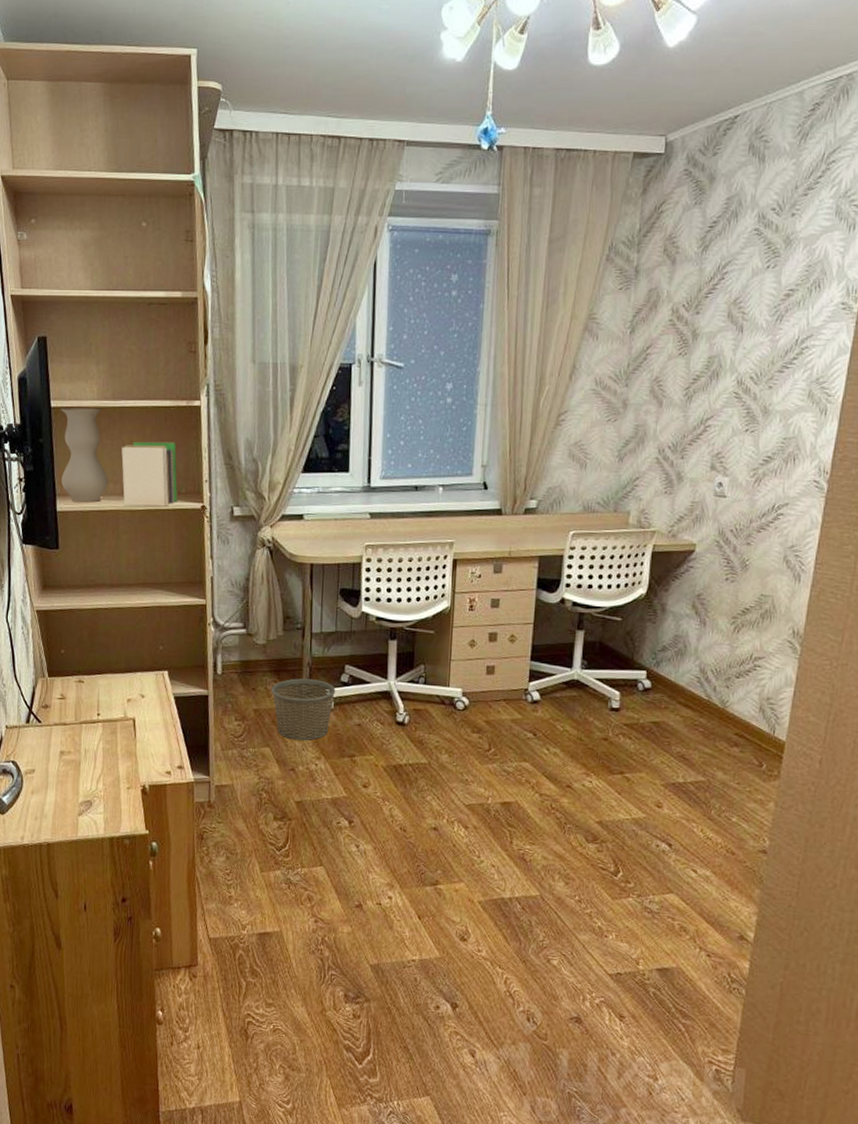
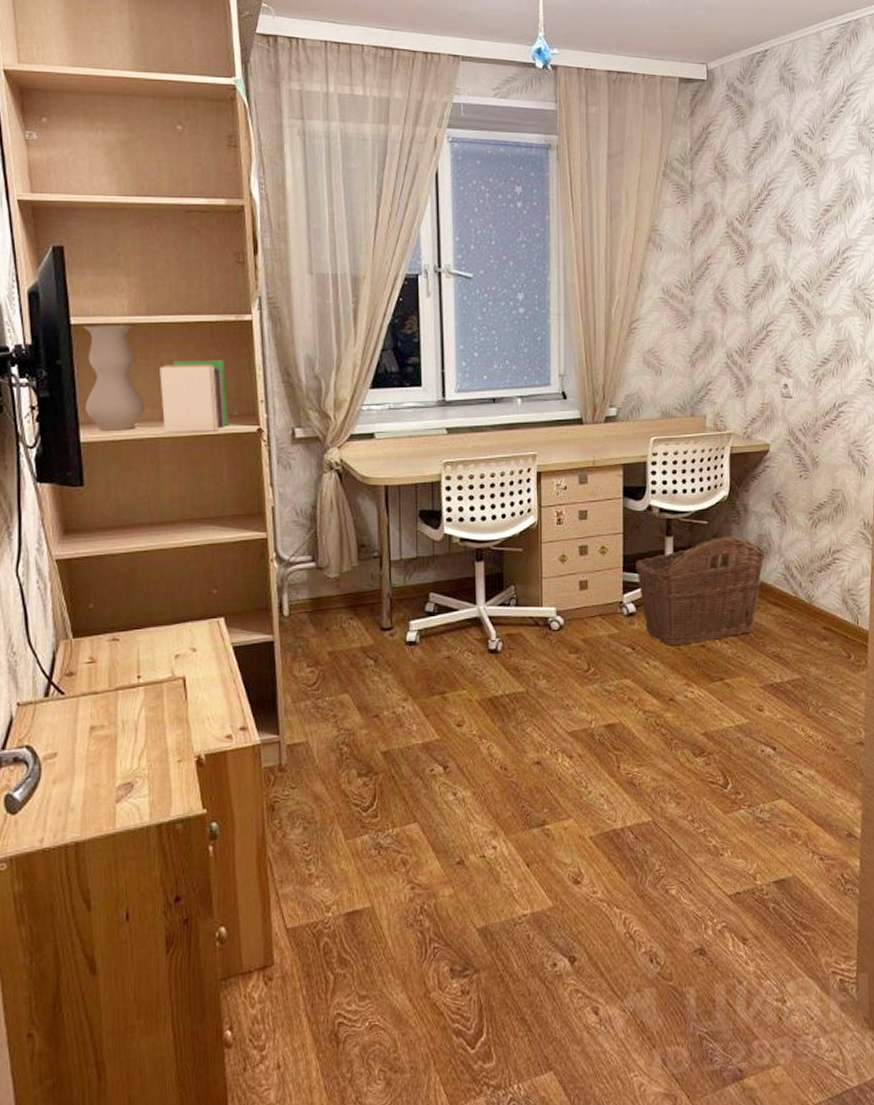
basket: present [271,678,336,740] -> none [347,612,421,681]
wicker basket: none [544,634,680,736] -> present [636,536,766,646]

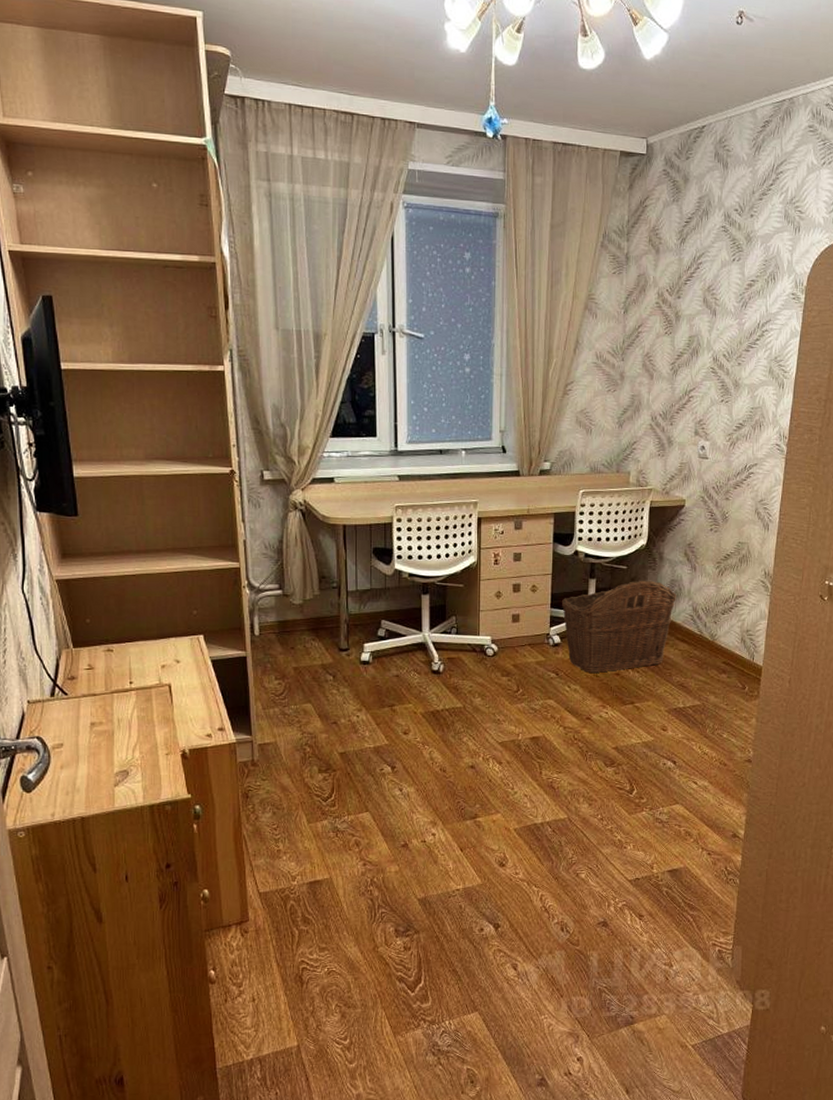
vase: present [82,323,144,431] -> none [71,369,129,468]
books: present [160,360,228,433] -> none [142,405,204,472]

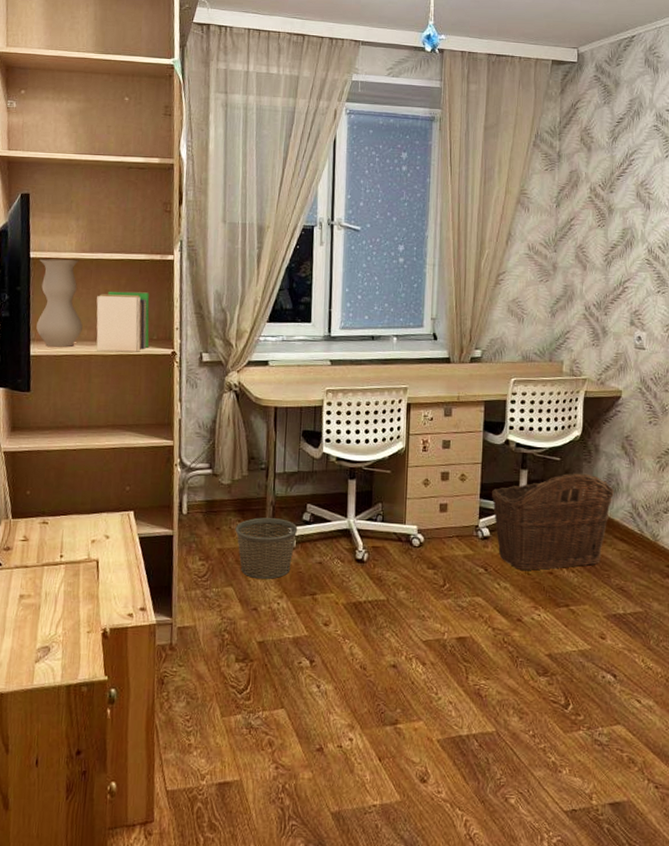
vase: none [71,369,129,468] -> present [36,258,83,348]
books: none [142,405,204,472] -> present [96,291,150,352]
basket: none [310,635,373,694] -> present [235,517,298,579]

